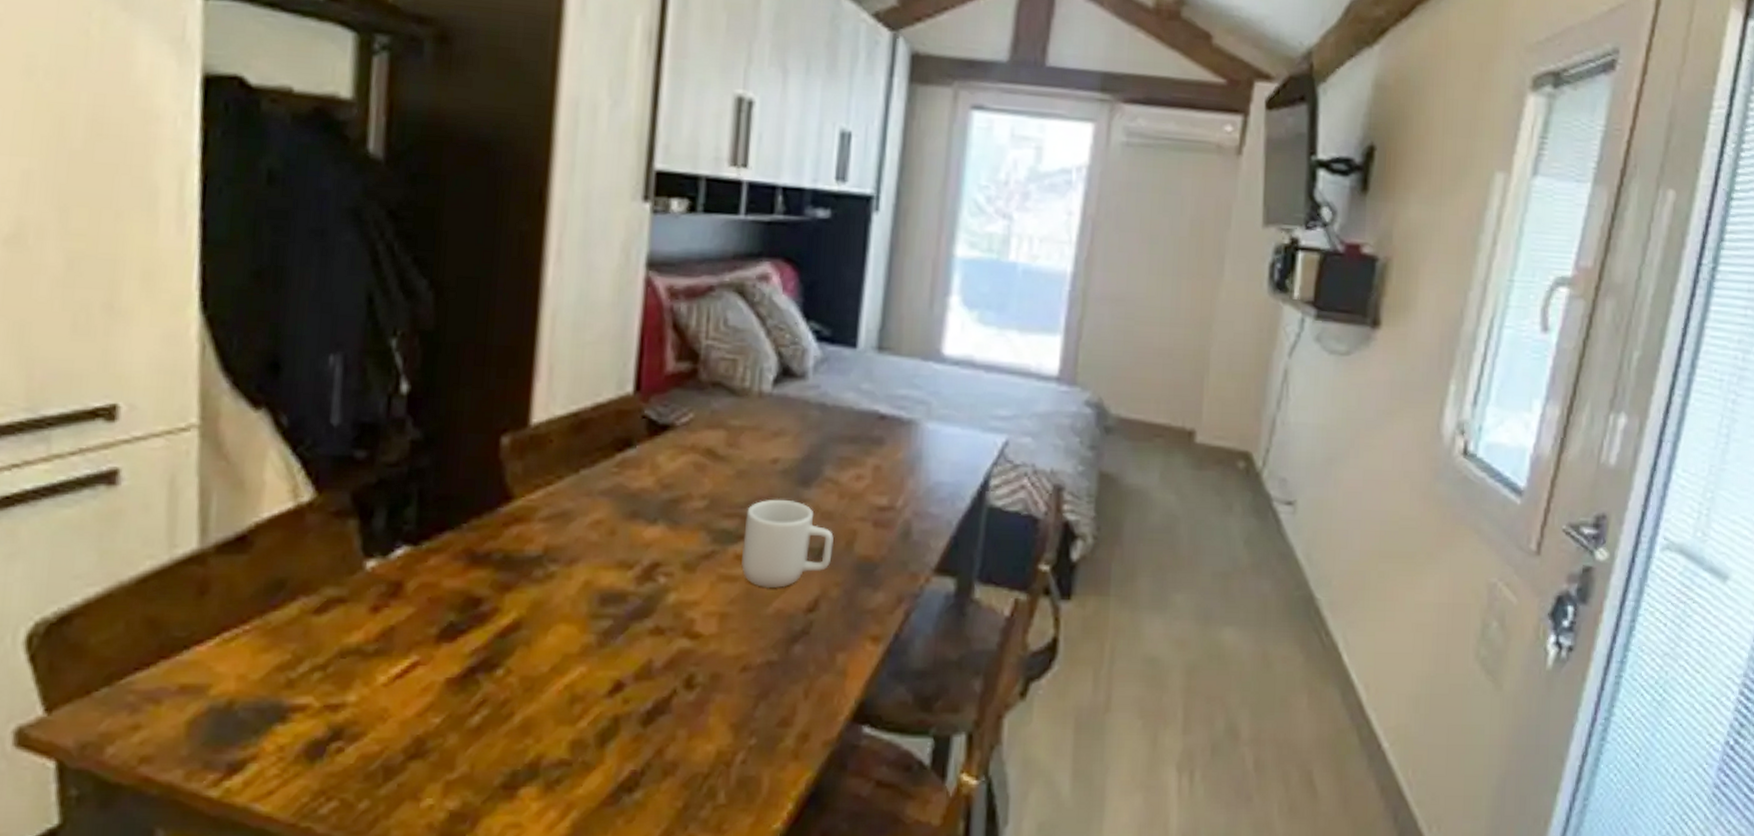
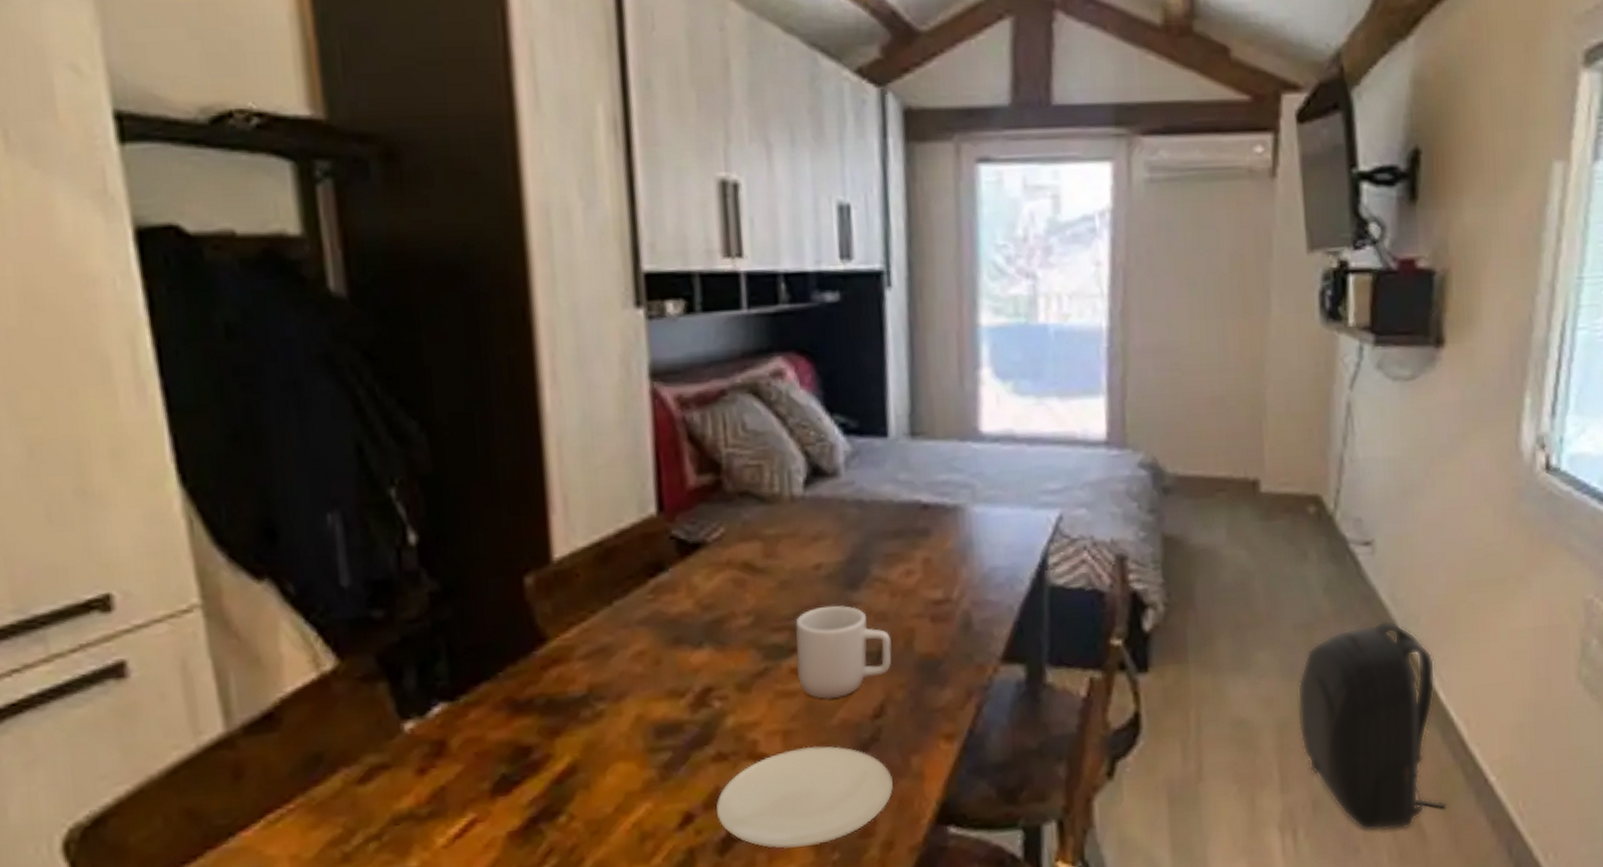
plate: none [646,631,817,729] -> present [716,745,893,850]
backpack: none [1206,578,1342,783] -> present [1297,619,1448,830]

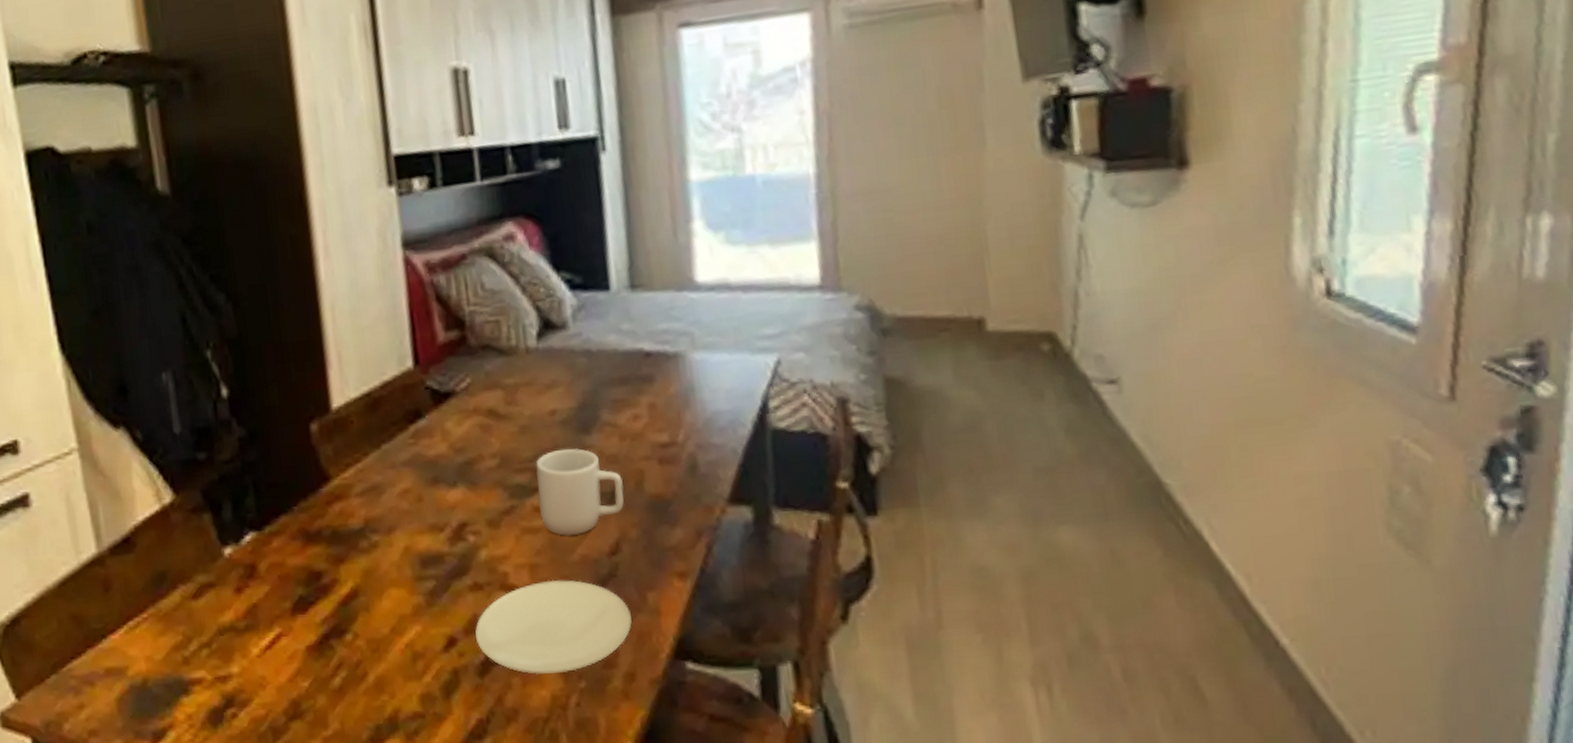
backpack: present [1297,619,1448,830] -> none [1042,463,1231,691]

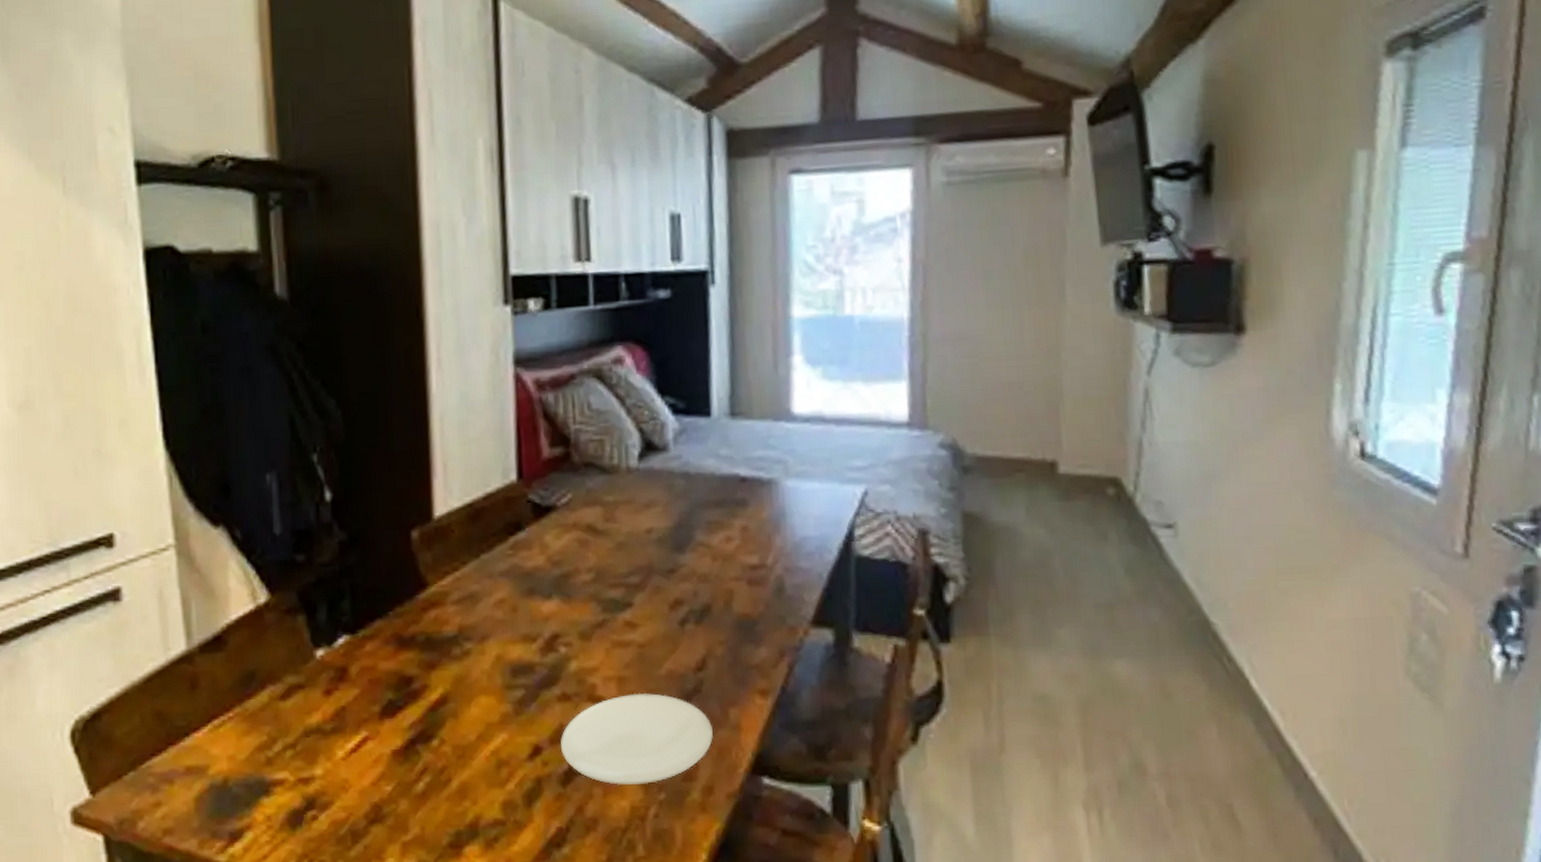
mug: present [536,448,625,537] -> none [630,566,713,651]

